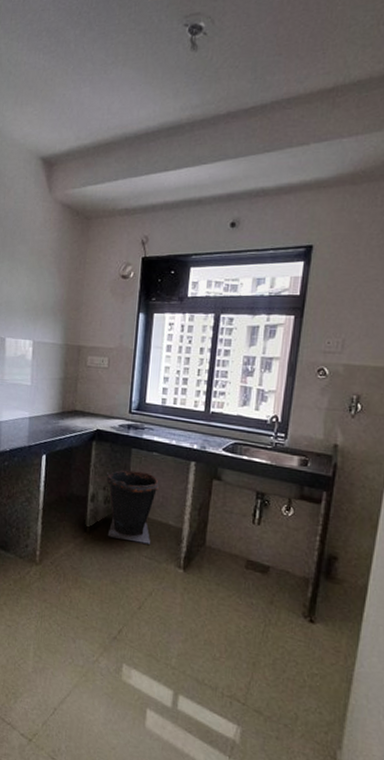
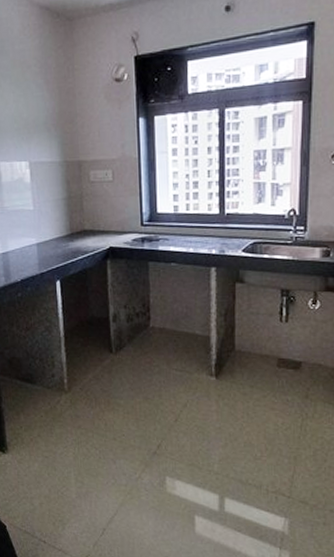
bucket: present [106,470,159,544] -> none [126,285,181,357]

